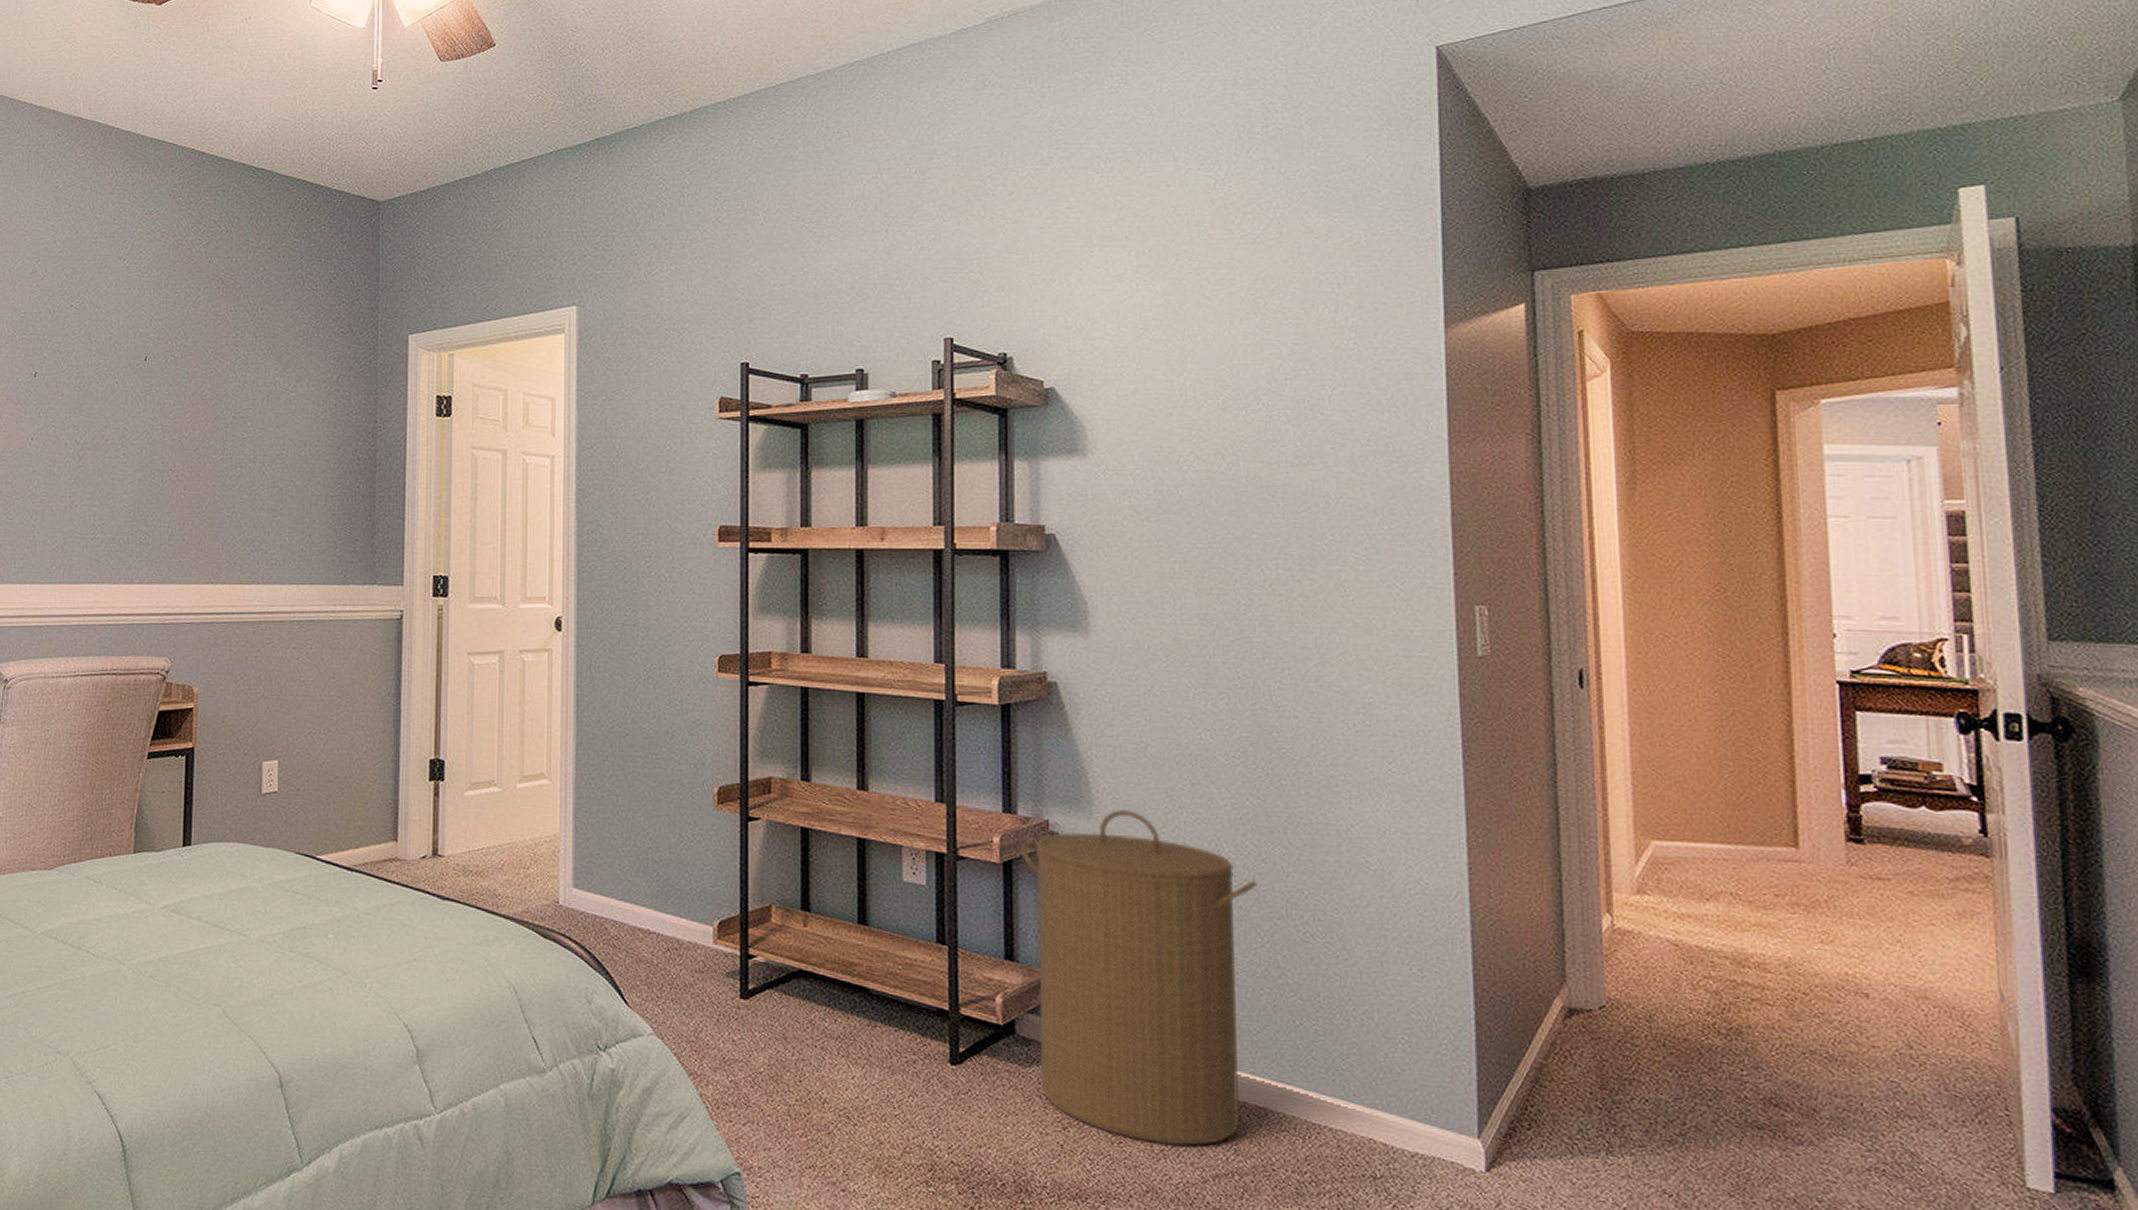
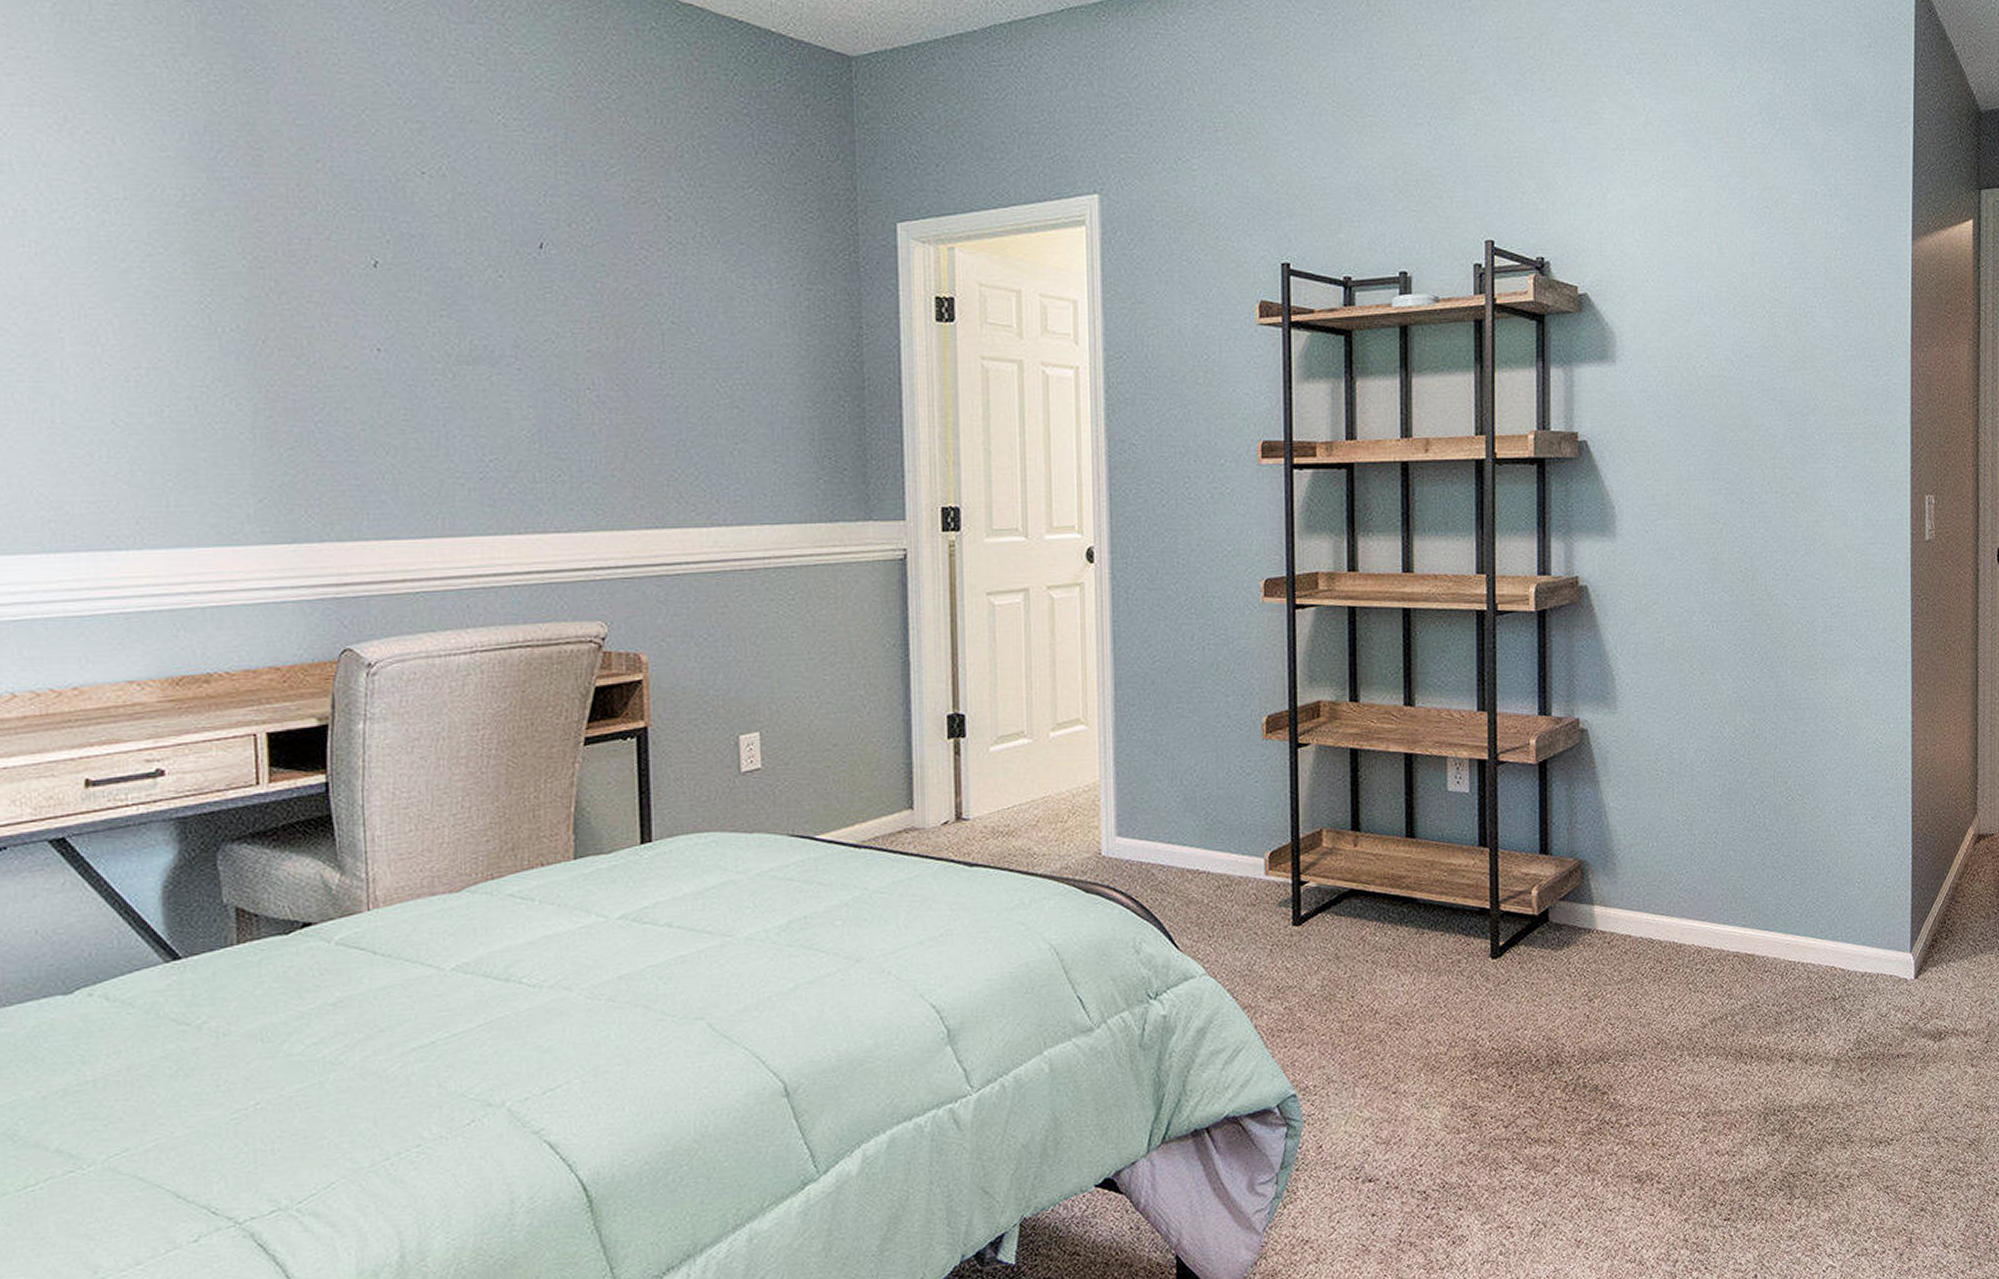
laundry hamper: present [1019,809,1257,1147] -> none [1553,701,1751,1001]

